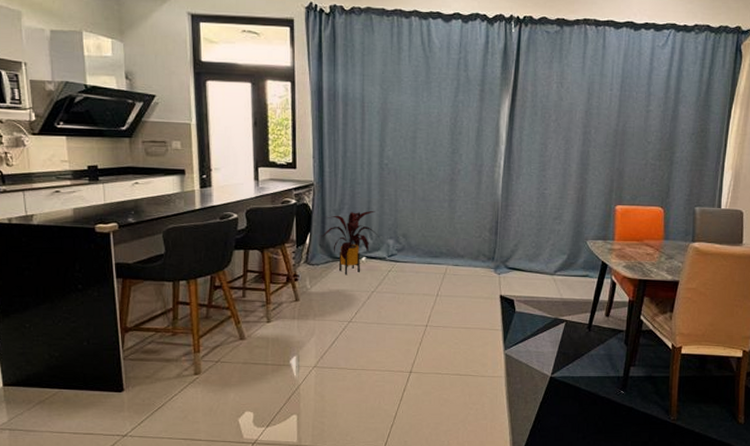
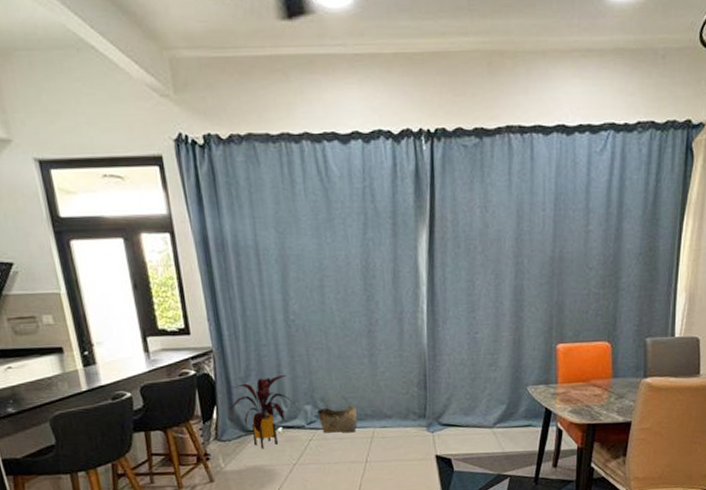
basket: none [398,234,433,268] -> present [317,396,357,433]

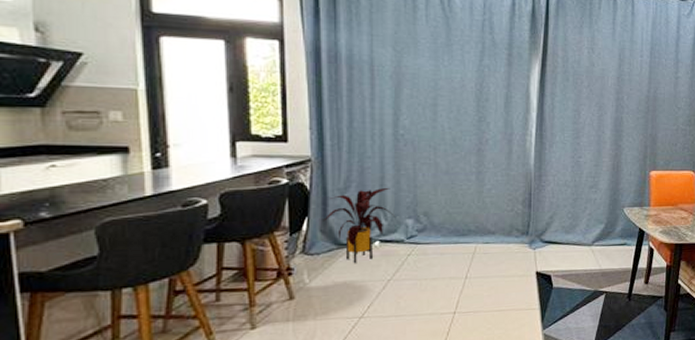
basket: present [317,396,357,433] -> none [419,211,460,248]

